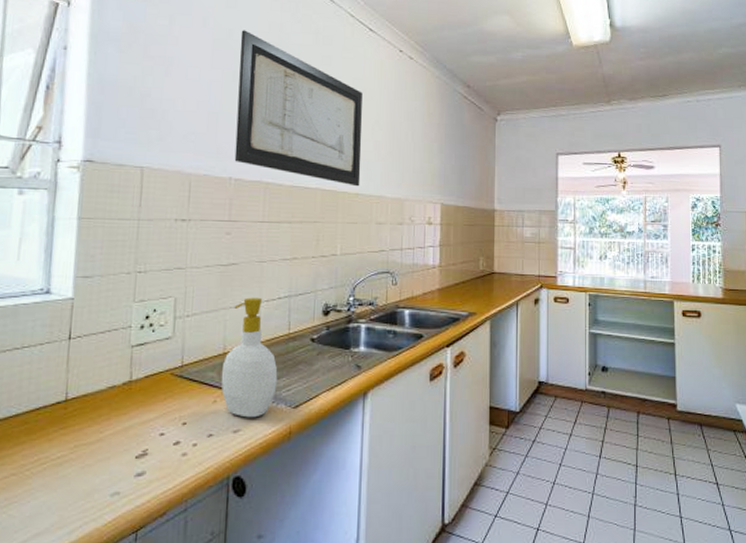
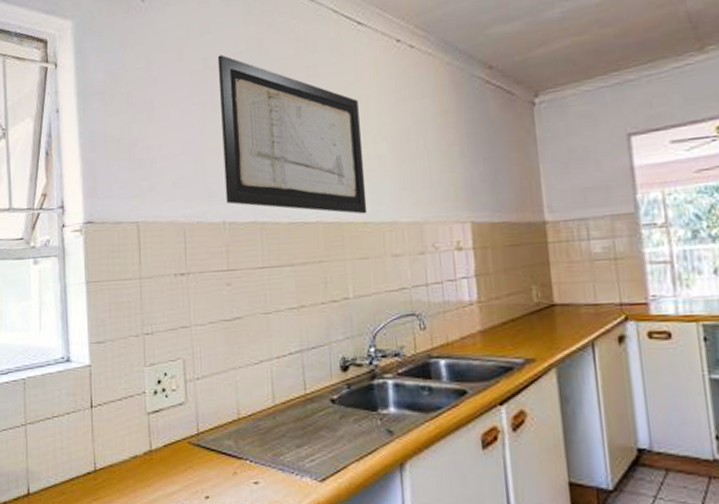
soap bottle: present [221,297,278,418] -> none [238,354,299,492]

